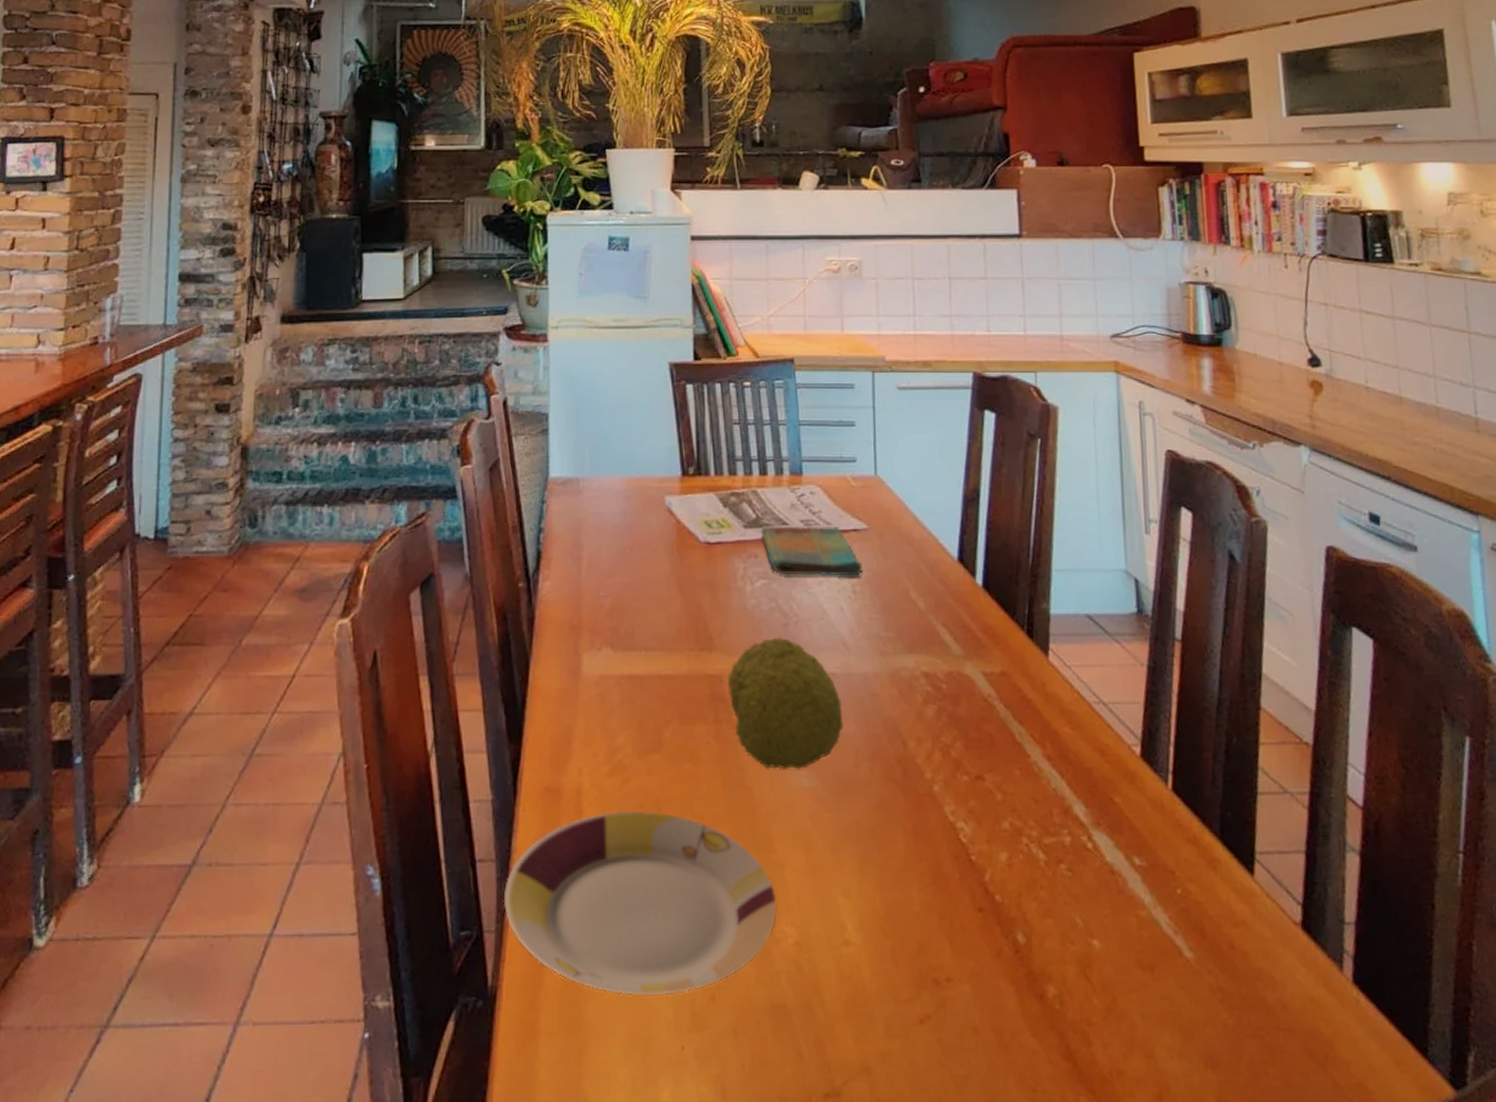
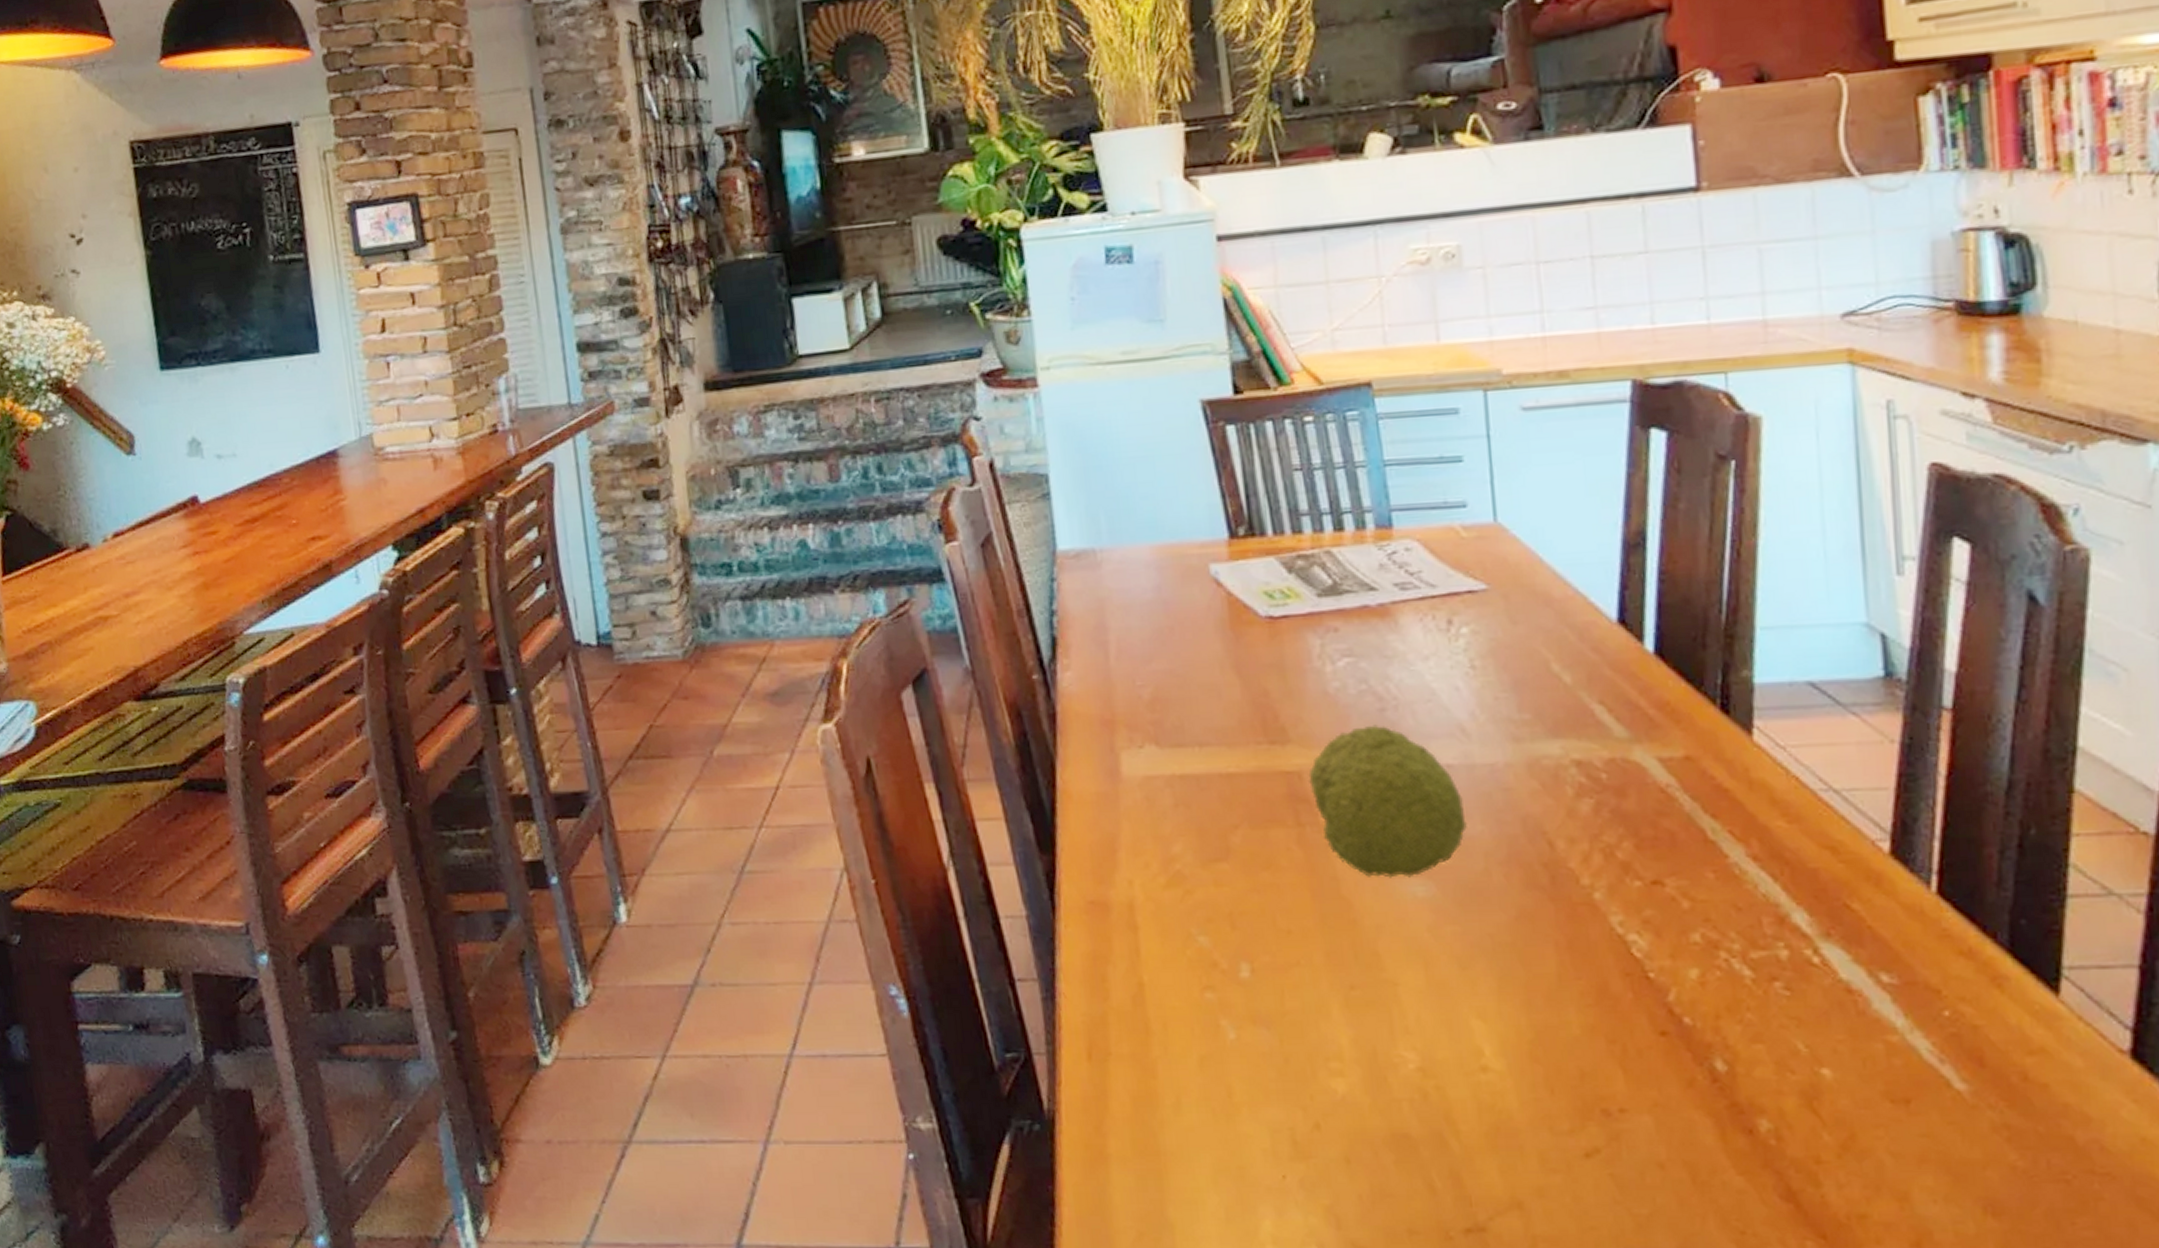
plate: present [503,810,777,996] -> none [1052,925,1392,1123]
dish towel: present [761,525,863,577] -> none [1340,588,1484,652]

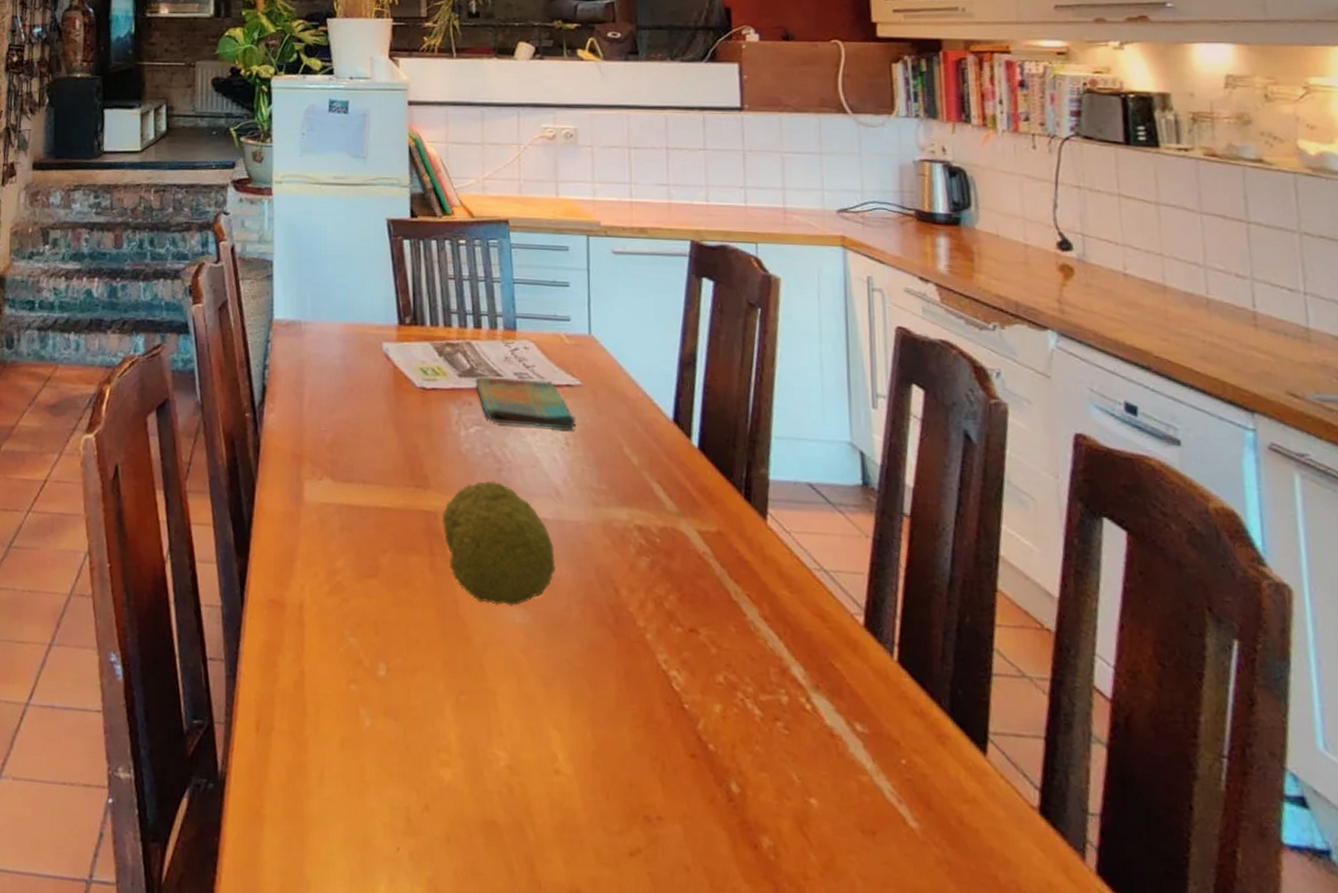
dish towel: none [1340,588,1484,652] -> present [475,376,577,430]

